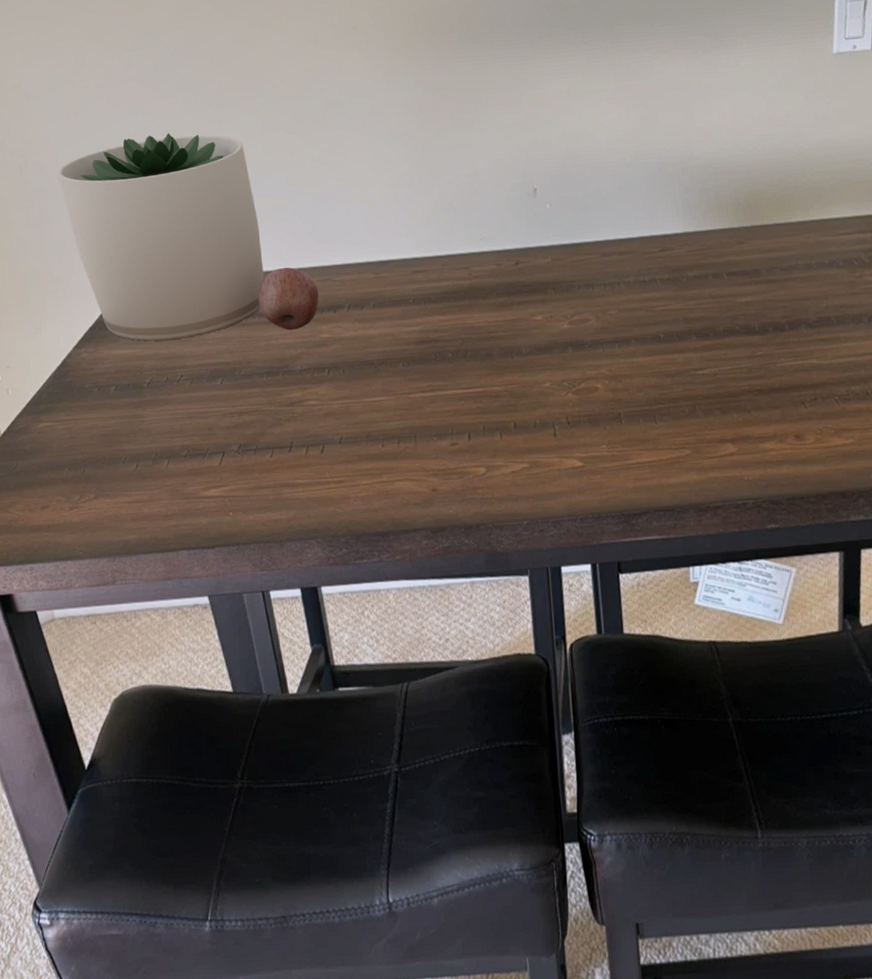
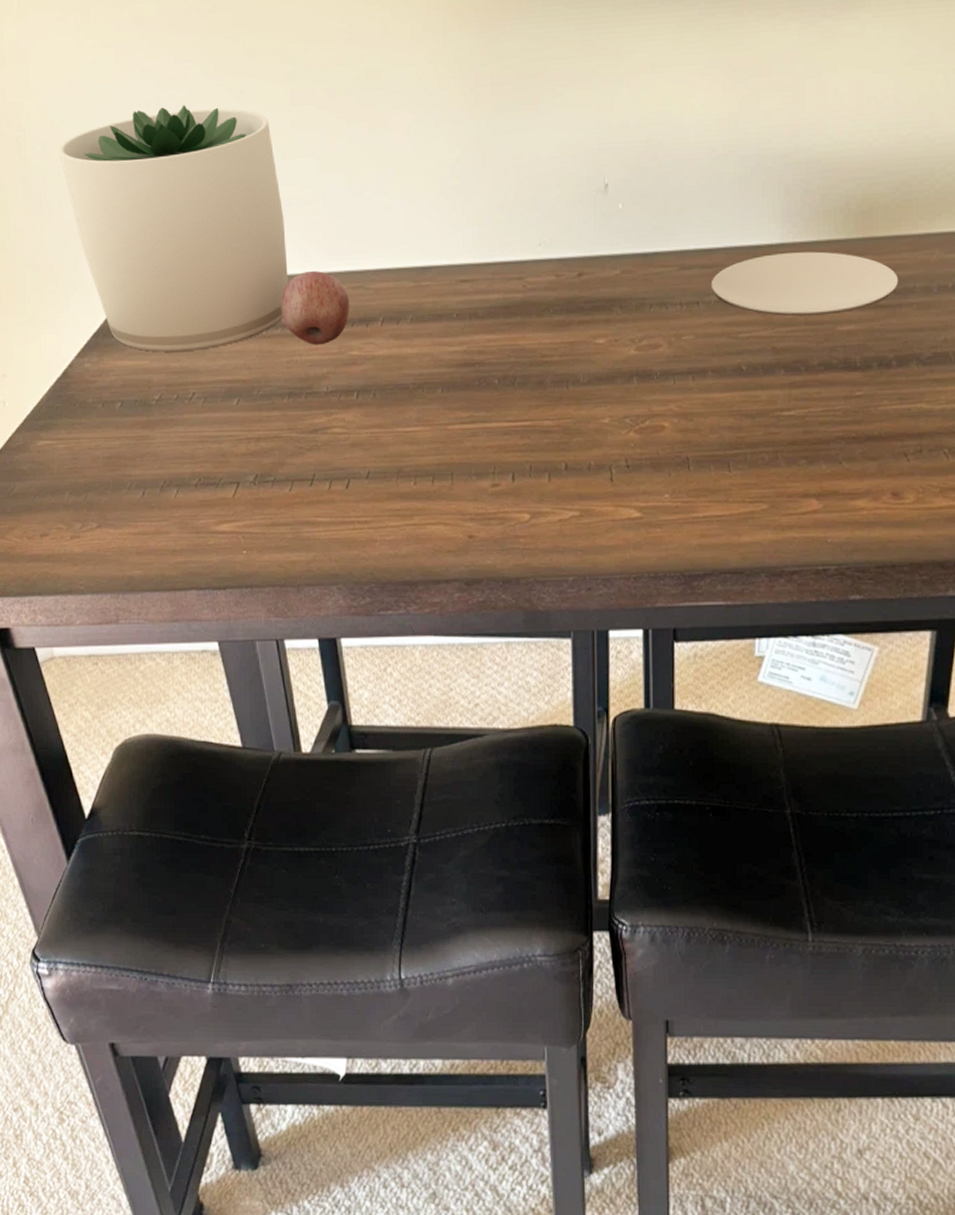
plate: none [628,238,785,292] -> present [710,251,899,317]

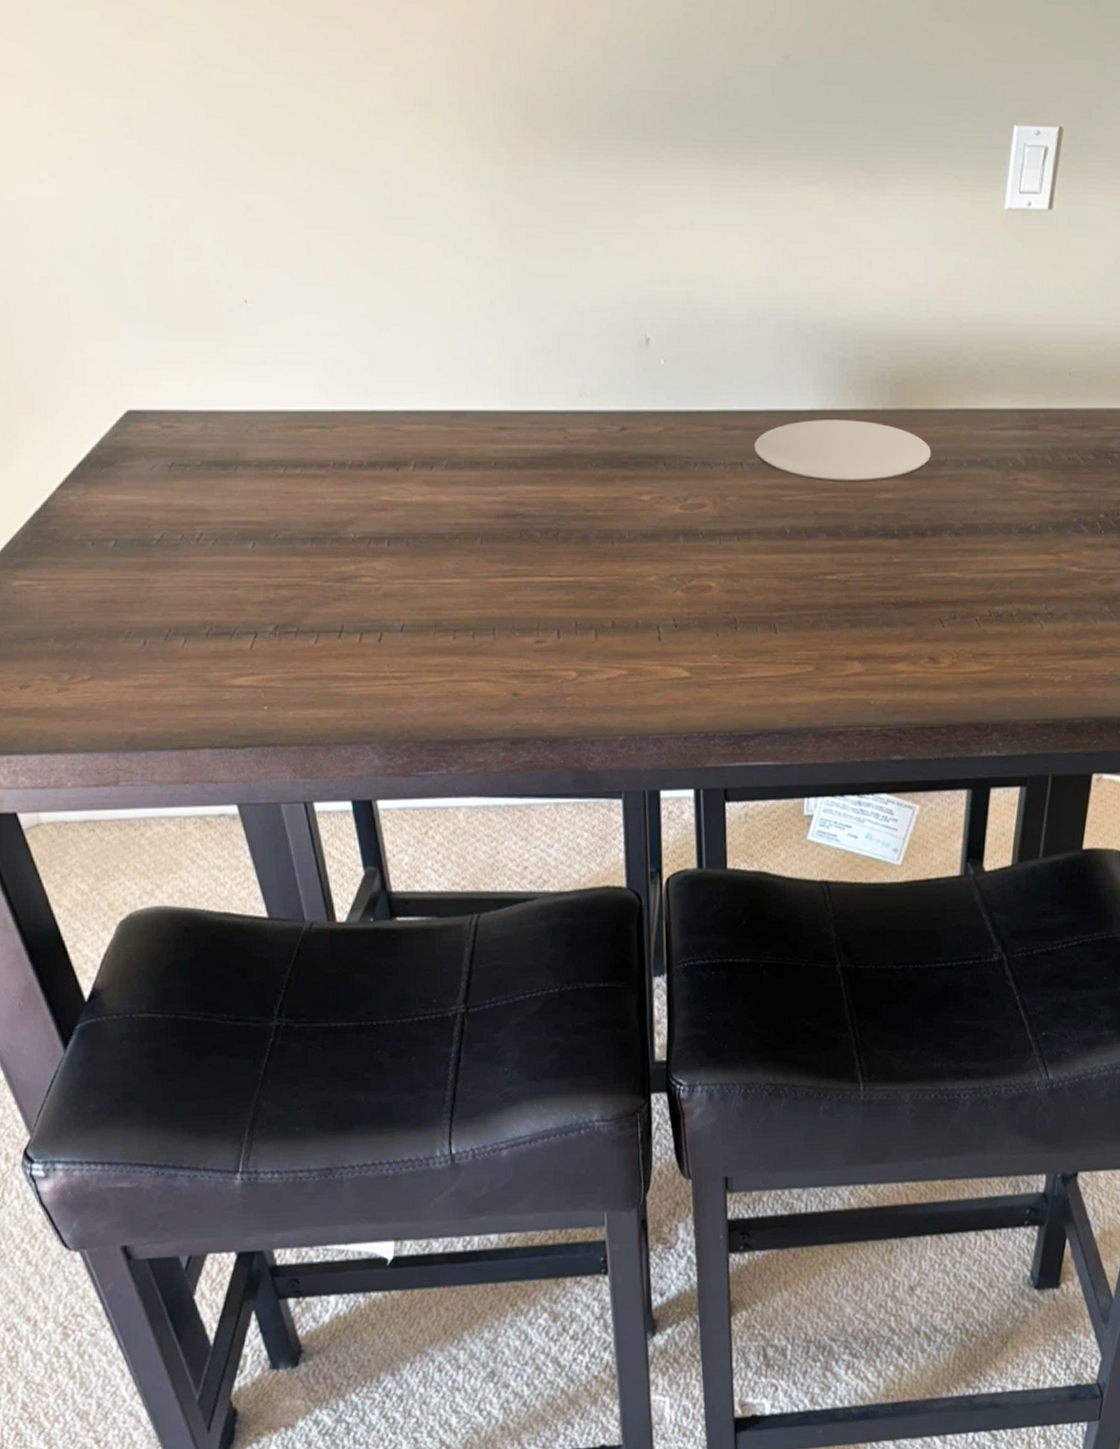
planter: present [59,104,288,352] -> none [29,215,308,487]
fruit: present [281,270,349,346] -> none [300,407,378,488]

